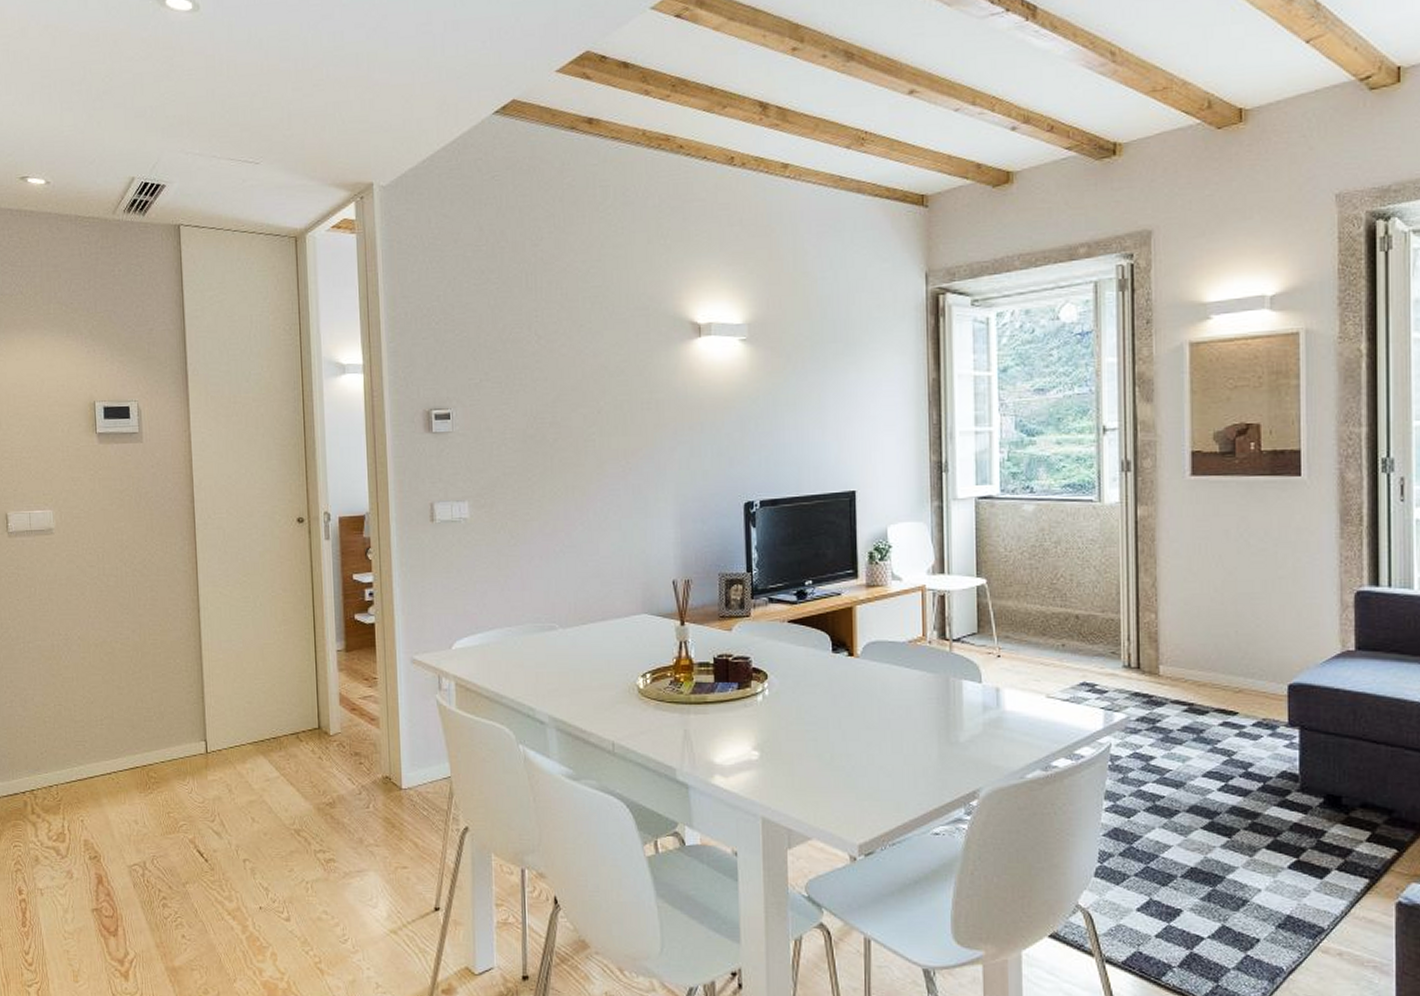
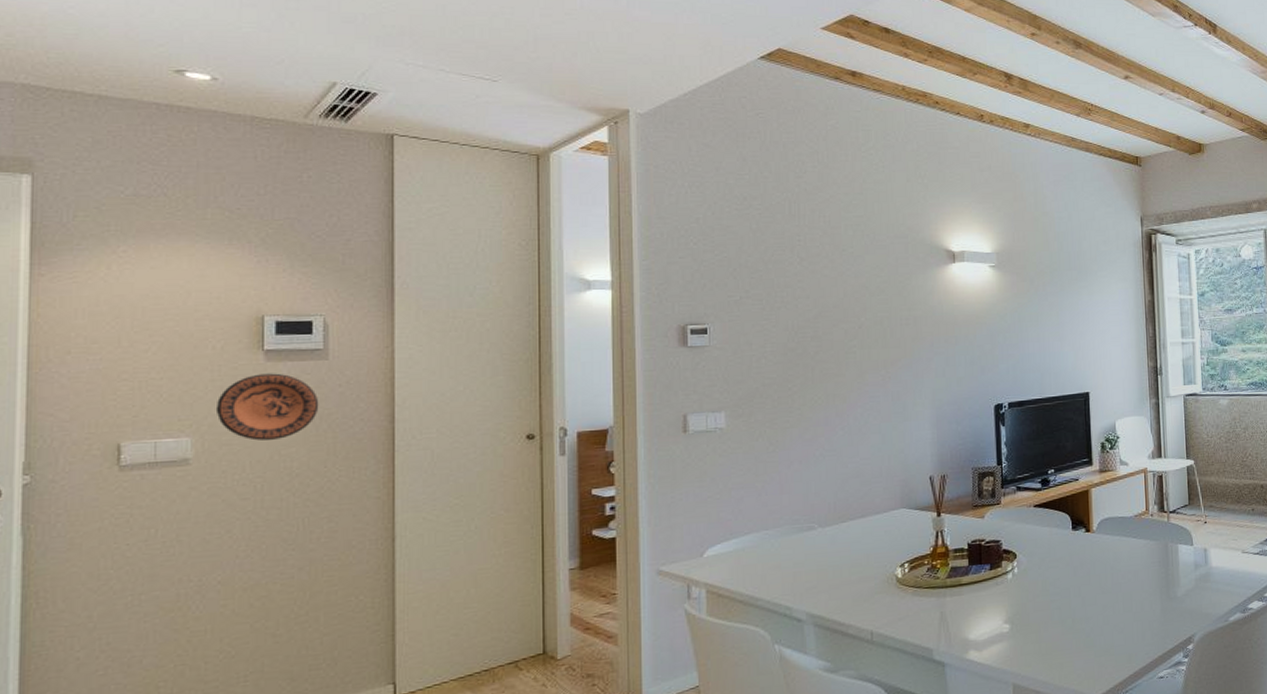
decorative plate: none [67,454,139,515] -> present [215,373,319,441]

